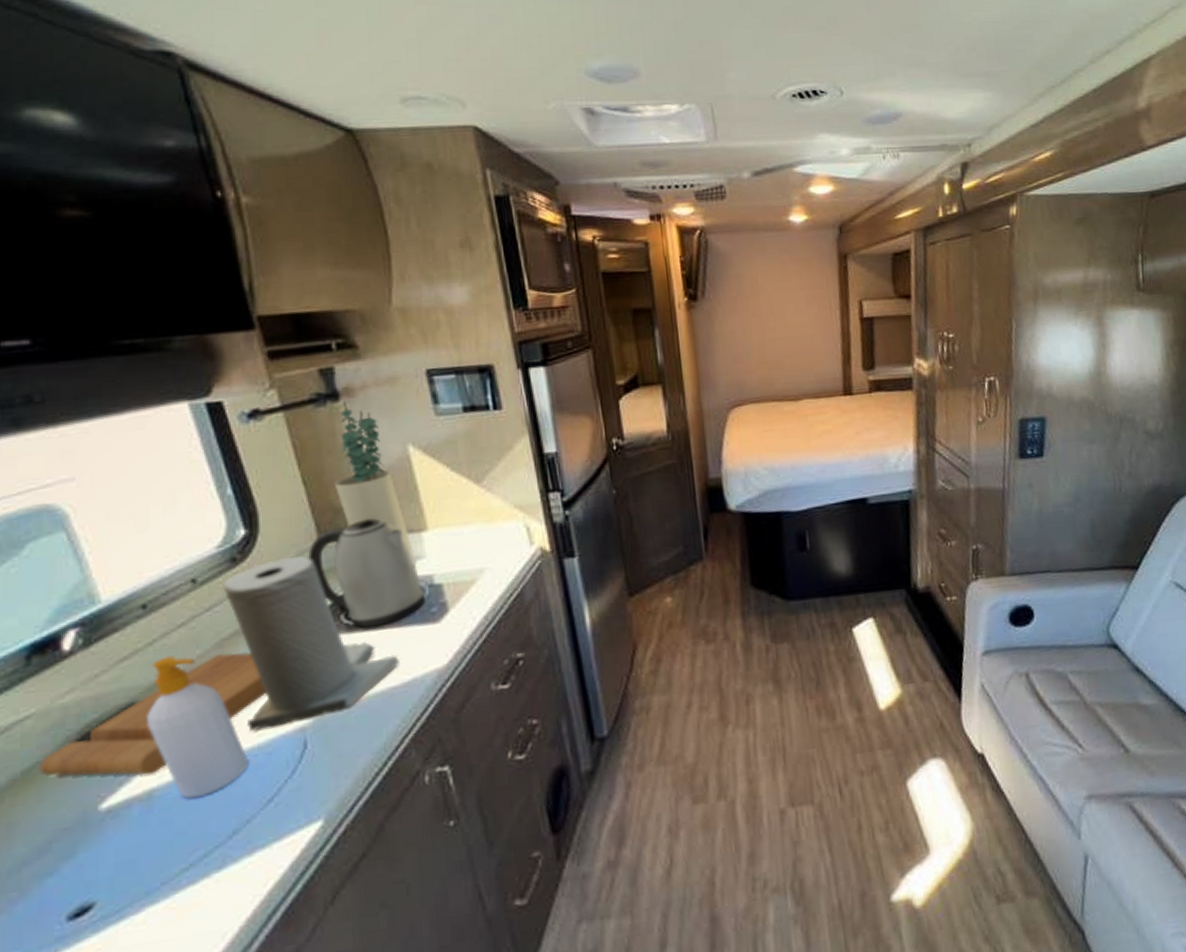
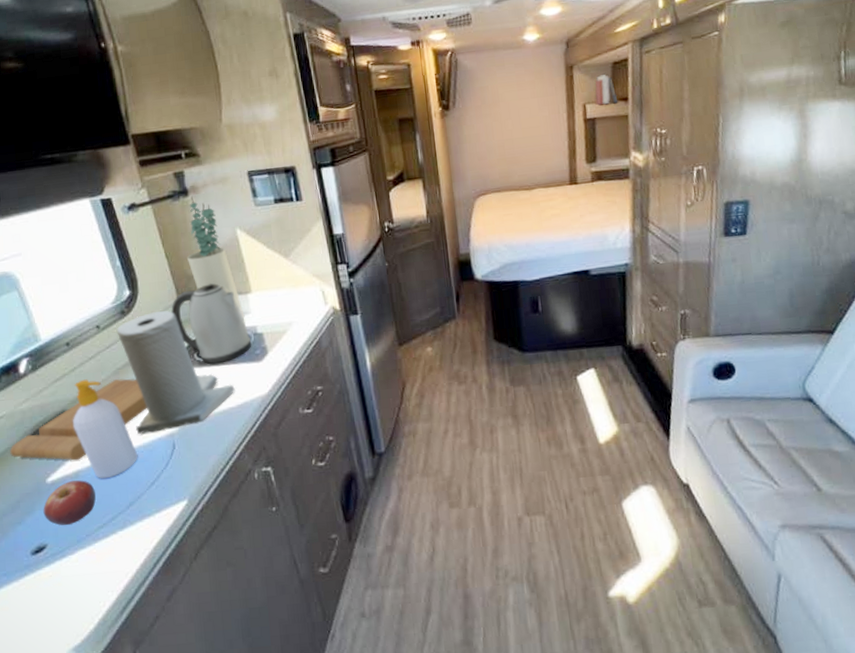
fruit: none [91,802,179,873] -> present [43,480,96,526]
books: none [872,267,900,303] -> present [595,75,618,105]

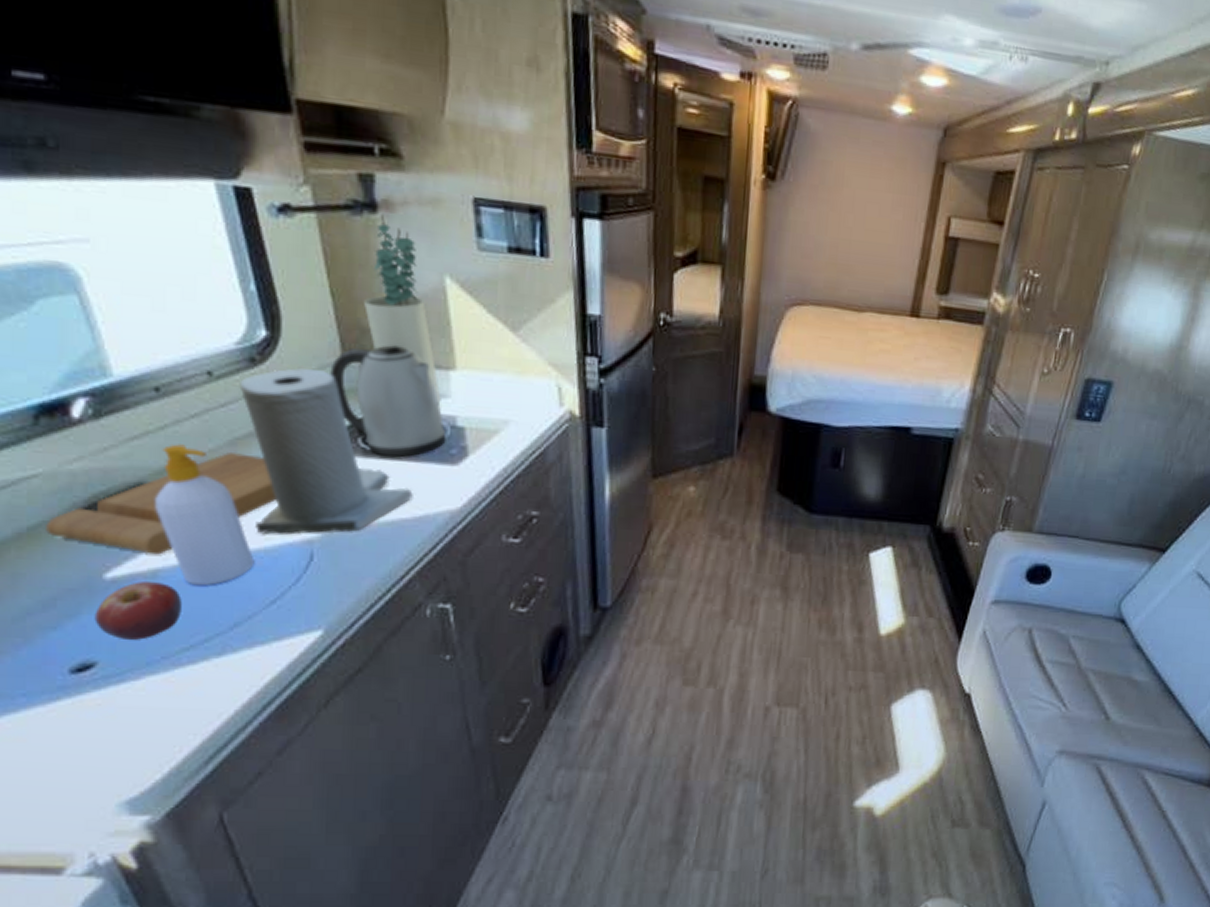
books: present [595,75,618,105] -> none [964,184,992,226]

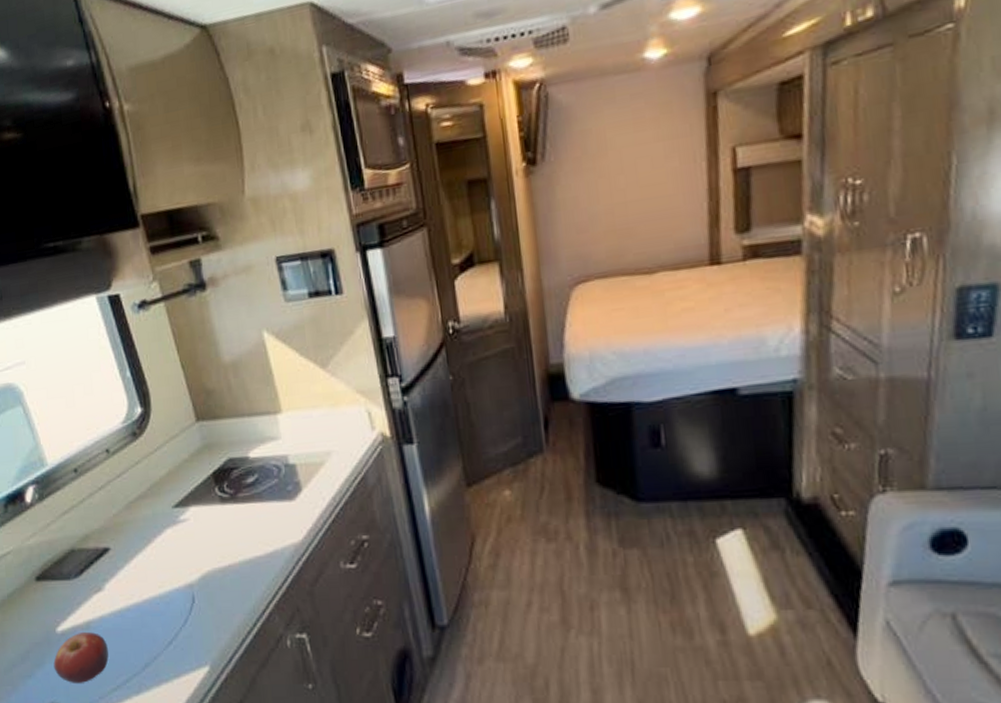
cutting board: present [46,452,276,555] -> none [18,514,163,609]
soap bottle: present [155,444,255,586] -> none [83,513,154,633]
paper towel: present [239,368,413,534] -> none [127,433,263,582]
kettle: present [330,345,446,457] -> none [188,400,283,501]
vase: present [364,214,441,403] -> none [206,290,274,446]

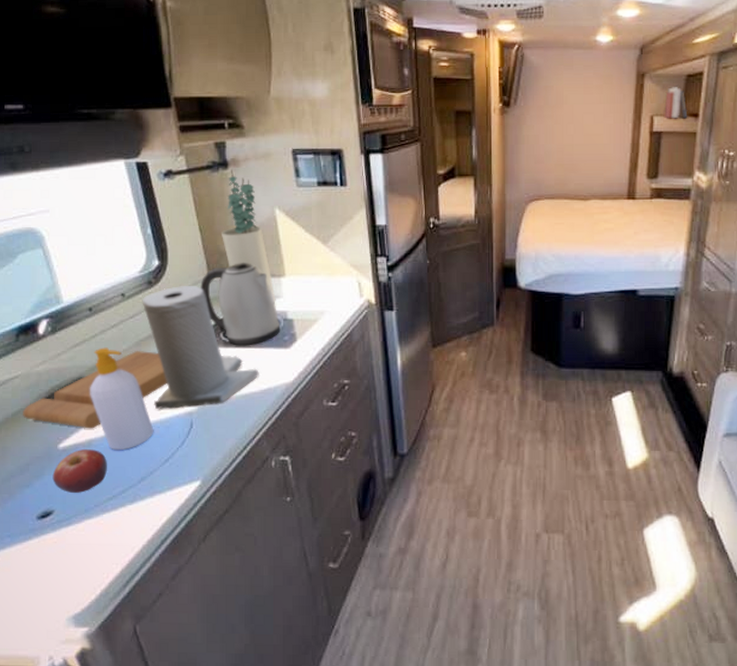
cutting board: none [18,514,163,609] -> present [23,351,167,429]
soap bottle: none [83,513,154,633] -> present [90,347,154,451]
paper towel: none [127,433,263,582] -> present [142,286,259,409]
kettle: none [188,400,283,501] -> present [200,263,281,346]
vase: none [206,290,274,446] -> present [222,169,276,302]
books: none [750,101,787,147] -> present [664,87,688,119]

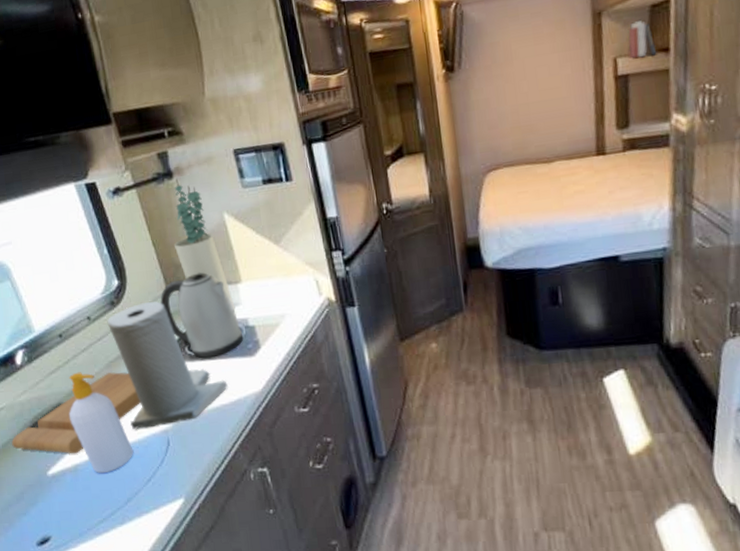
fruit: present [52,449,107,494] -> none [45,474,95,519]

